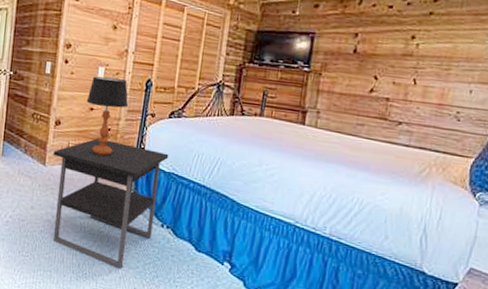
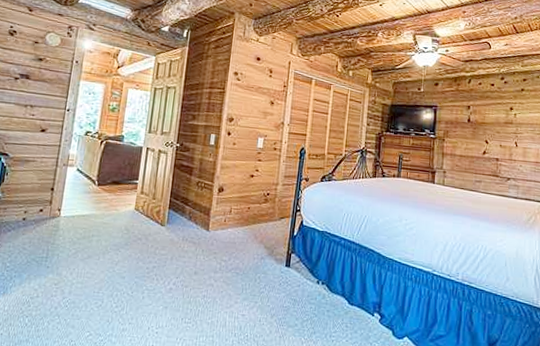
nightstand: present [52,138,169,270] -> none [215,202,322,329]
table lamp: present [86,76,129,156] -> none [247,146,285,219]

